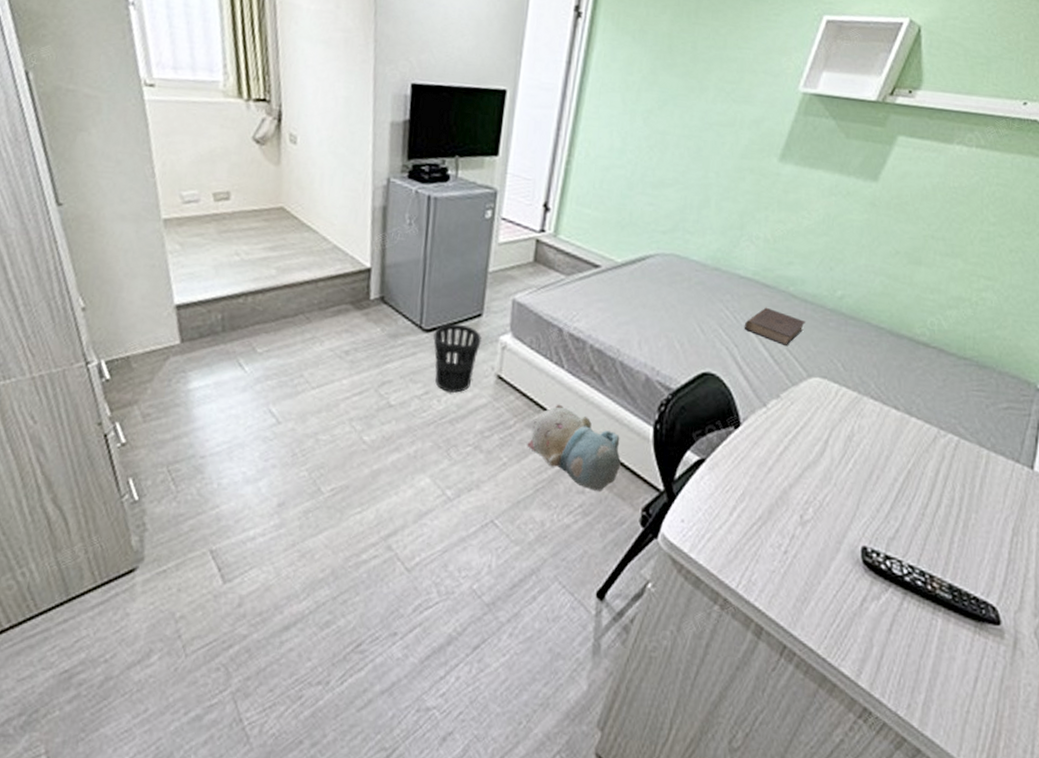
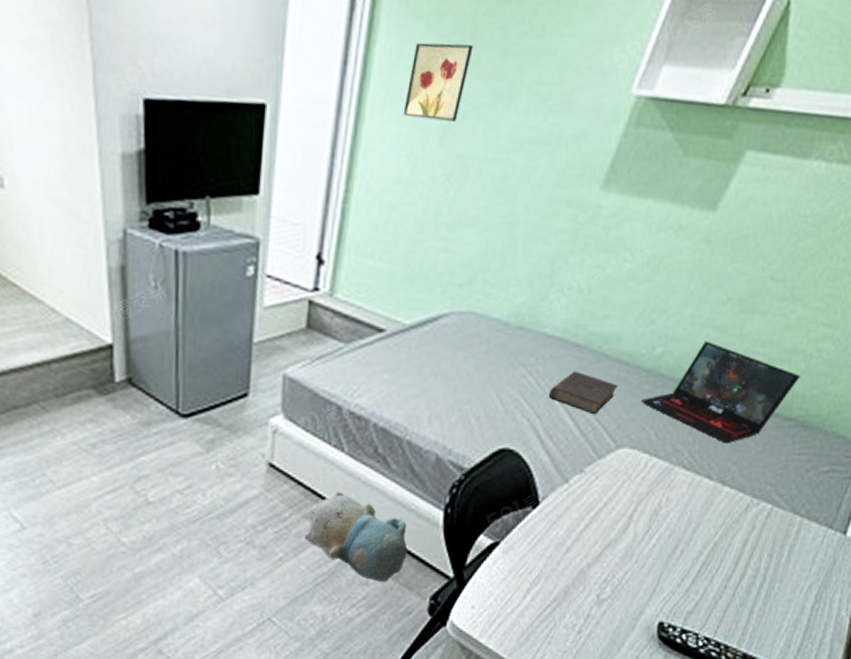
wastebasket: present [433,324,481,394] -> none [193,406,249,486]
wall art: none [615,50,670,107] -> present [403,42,473,122]
laptop: none [827,287,970,378] -> present [640,341,801,444]

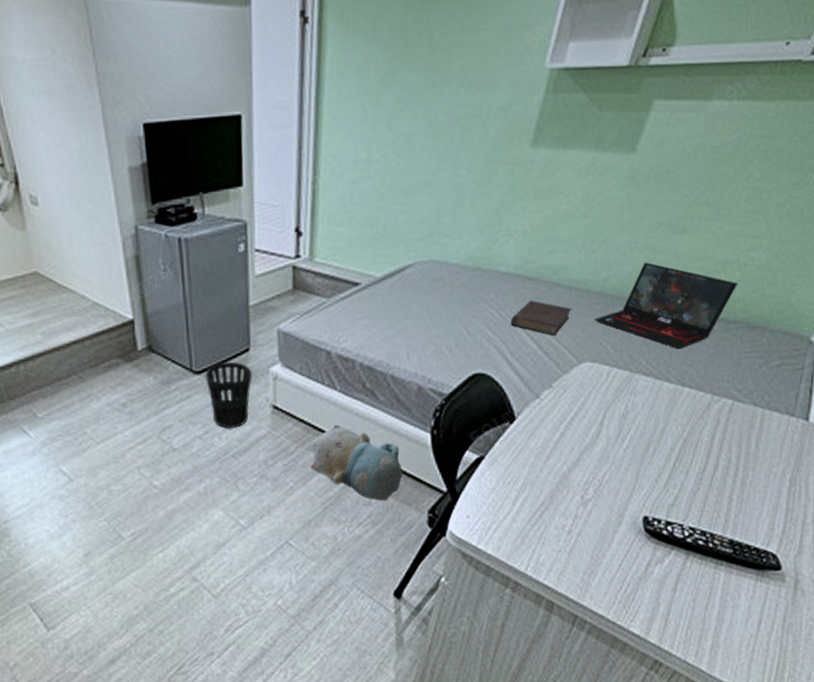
wastebasket: none [193,406,249,486] -> present [205,361,252,430]
wall art: present [403,42,473,122] -> none [354,47,406,110]

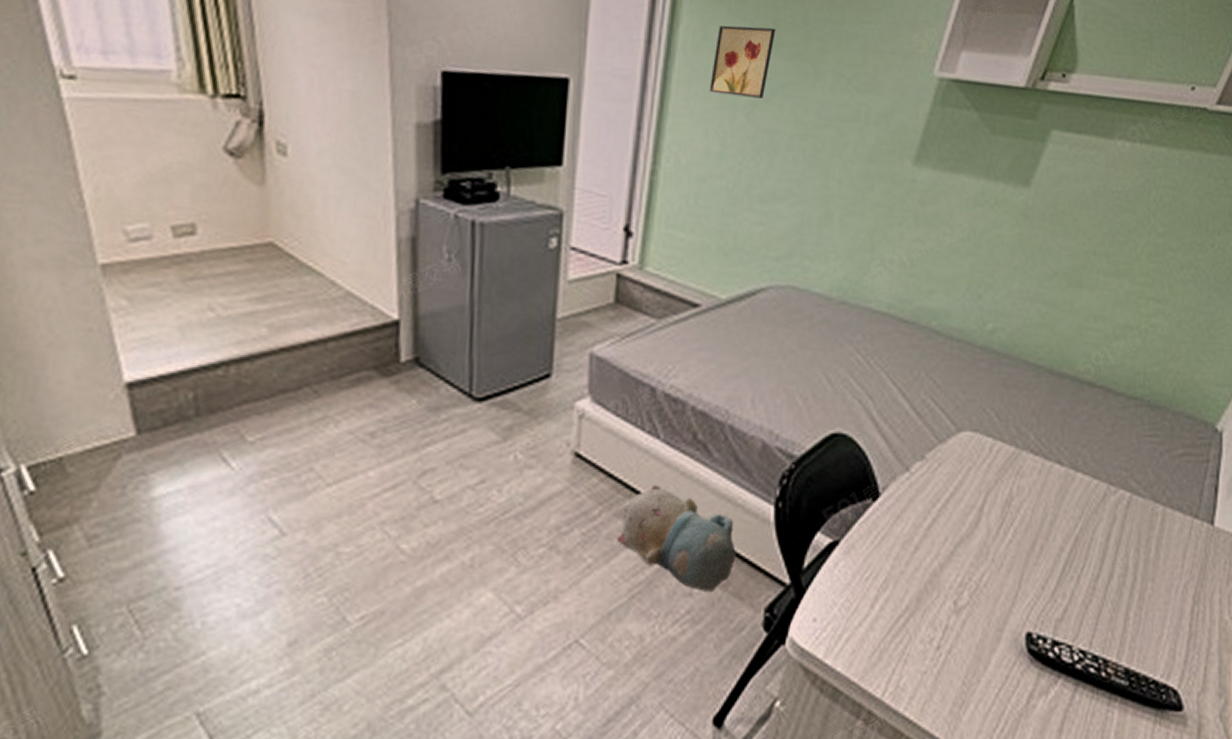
wastebasket: present [205,361,252,430] -> none [488,388,551,480]
wall art: none [354,47,406,110] -> present [709,25,776,99]
book: present [510,300,573,336] -> none [879,347,953,395]
laptop: present [594,262,739,349] -> none [977,316,1139,425]

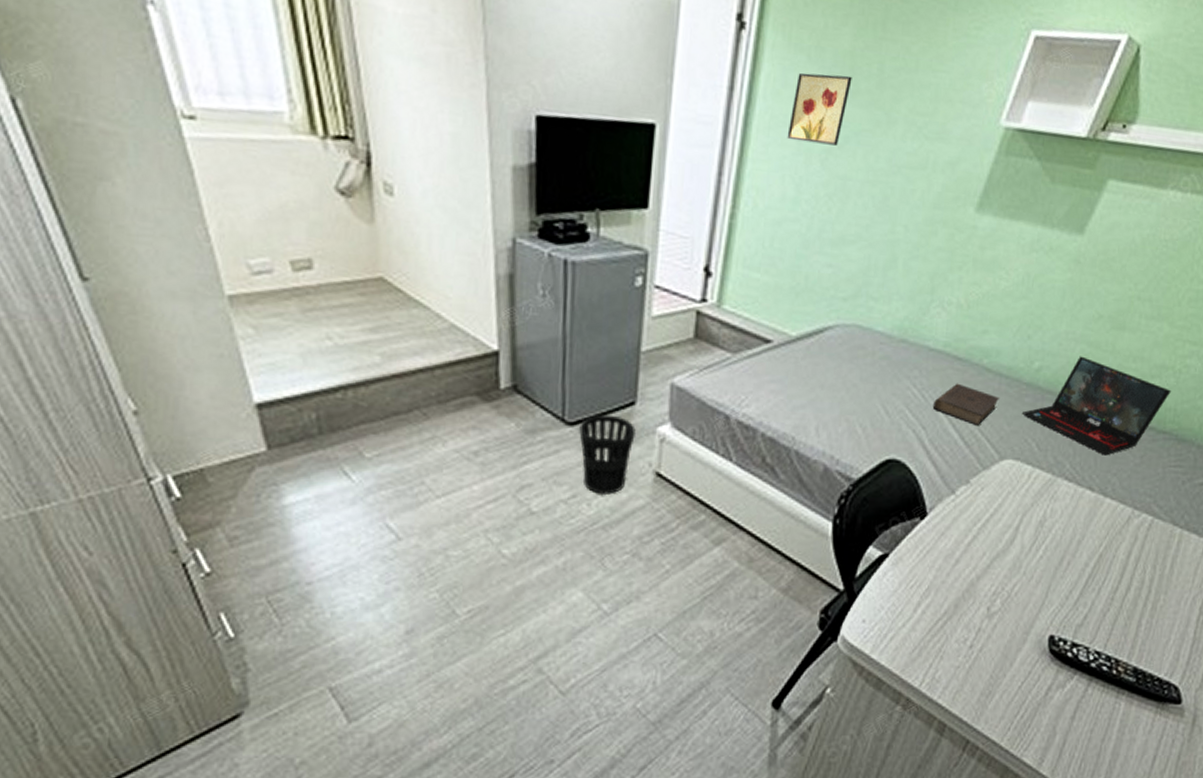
wastebasket: none [488,388,551,480] -> present [579,414,636,496]
plush toy: present [617,484,736,591] -> none [692,501,797,595]
book: none [879,347,953,395] -> present [932,383,1000,427]
laptop: none [977,316,1139,425] -> present [1021,356,1172,456]

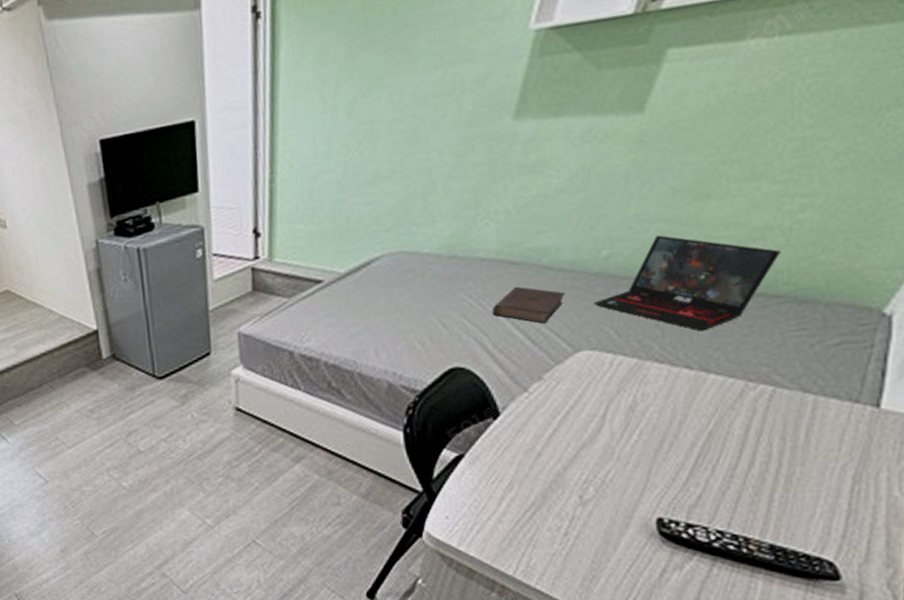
wastebasket: present [579,414,636,496] -> none [168,366,214,432]
wall art: present [787,73,852,146] -> none [311,28,367,102]

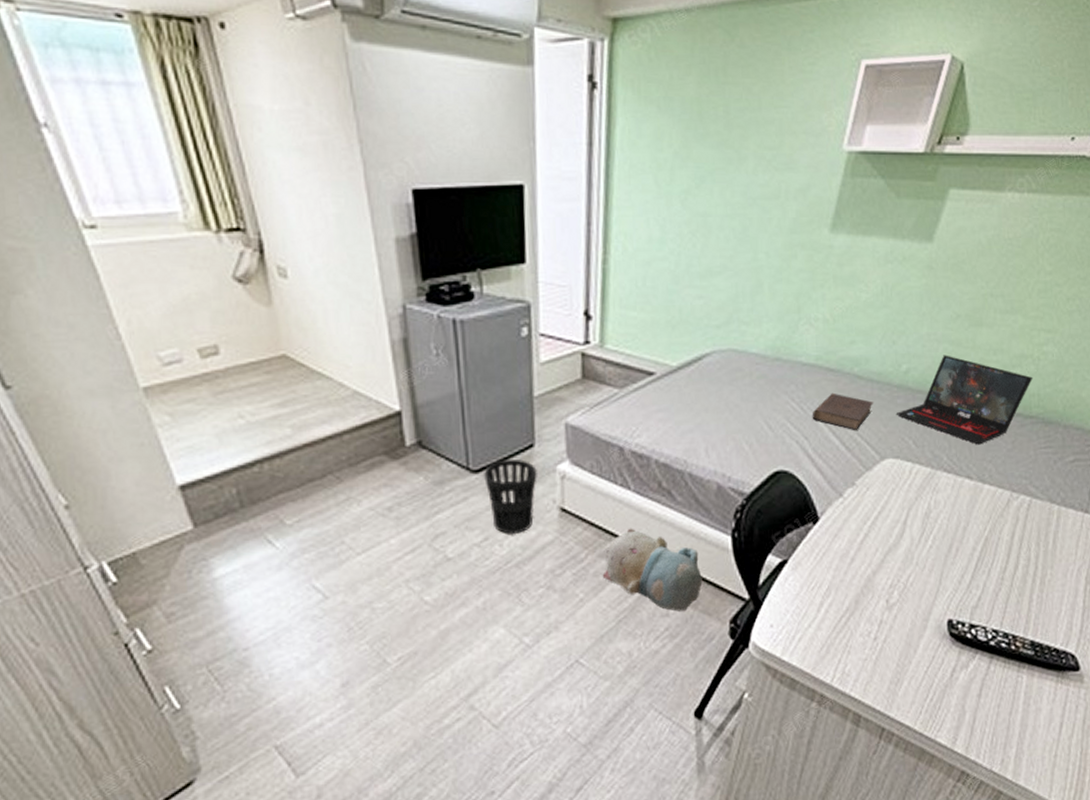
wastebasket: none [168,366,214,432] -> present [484,458,537,535]
plush toy: none [275,424,374,501] -> present [602,528,703,612]

